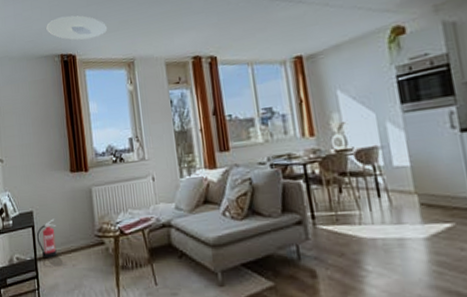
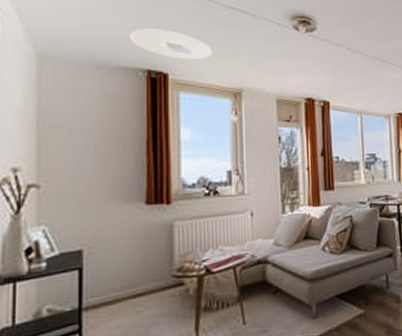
fire extinguisher: present [36,218,57,259] -> none [85,258,118,307]

